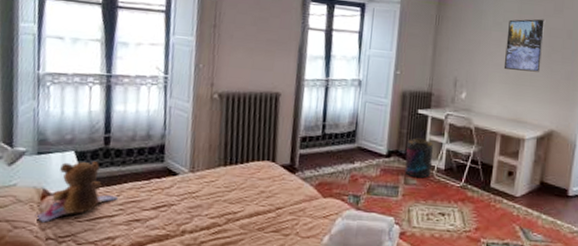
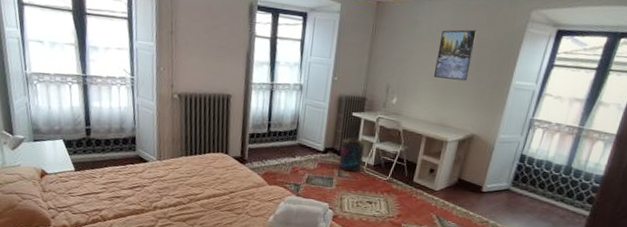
teddy bear: present [34,162,118,223] -> none [37,148,101,196]

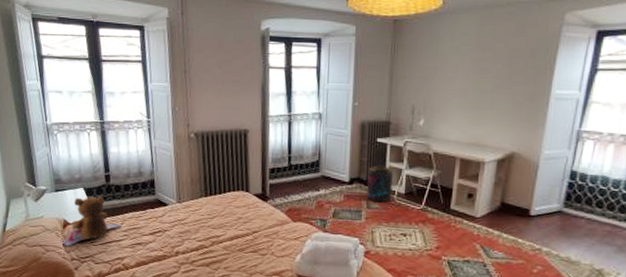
teddy bear: none [37,148,101,196] -> present [60,196,122,247]
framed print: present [433,29,478,81] -> none [462,39,507,95]

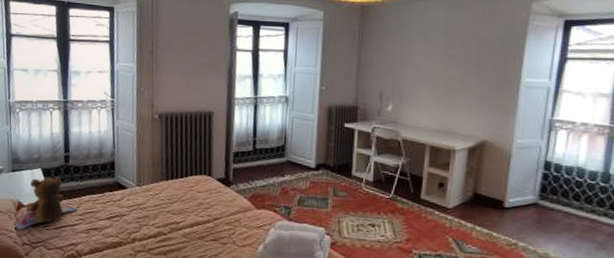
supplement container: present [367,165,394,203] -> none [333,151,362,191]

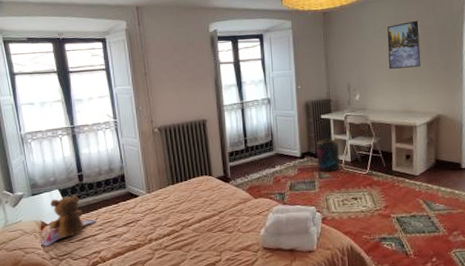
supplement container: none [333,151,362,191] -> present [316,138,340,172]
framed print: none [430,27,474,82] -> present [387,20,421,69]

